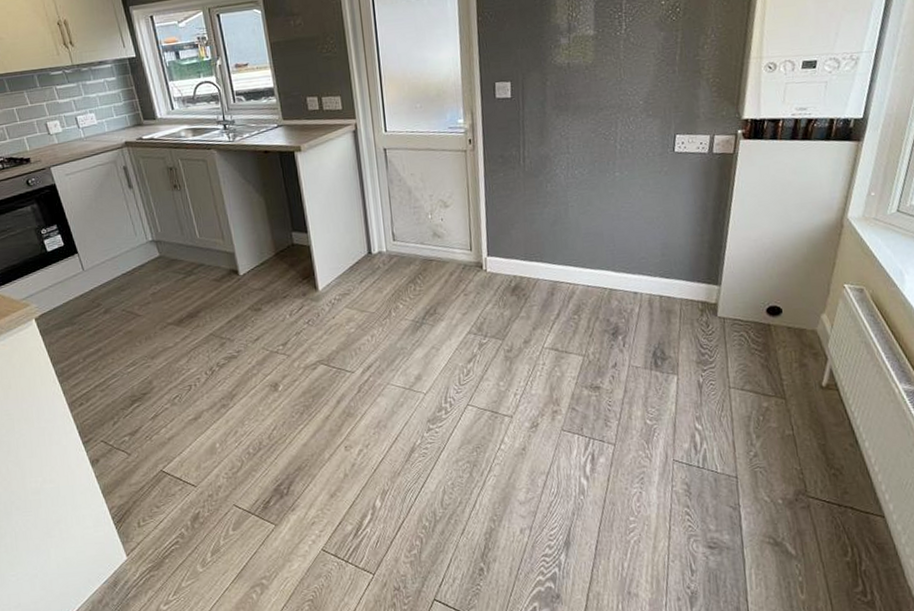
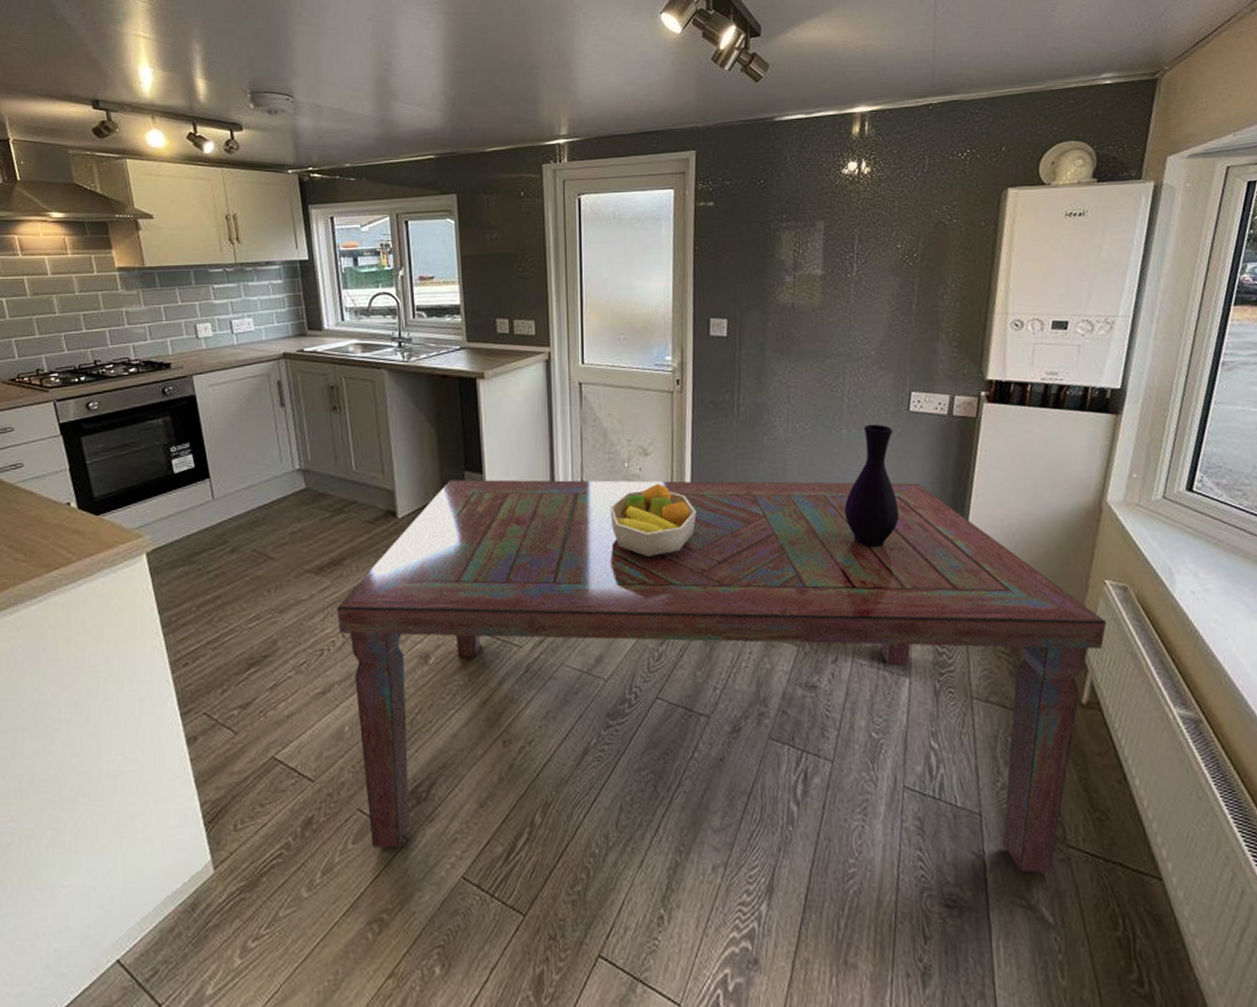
dining table: none [198,214,845,533] -> present [336,479,1107,873]
fruit bowl: none [418,230,493,292] -> present [610,482,697,556]
vase: none [619,165,667,272] -> present [844,424,899,548]

